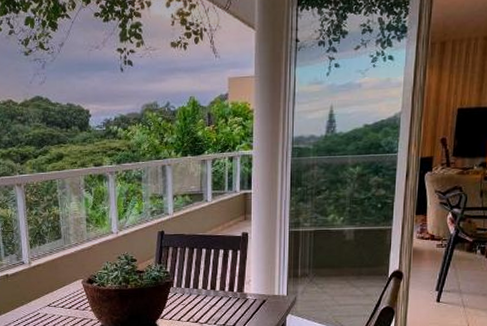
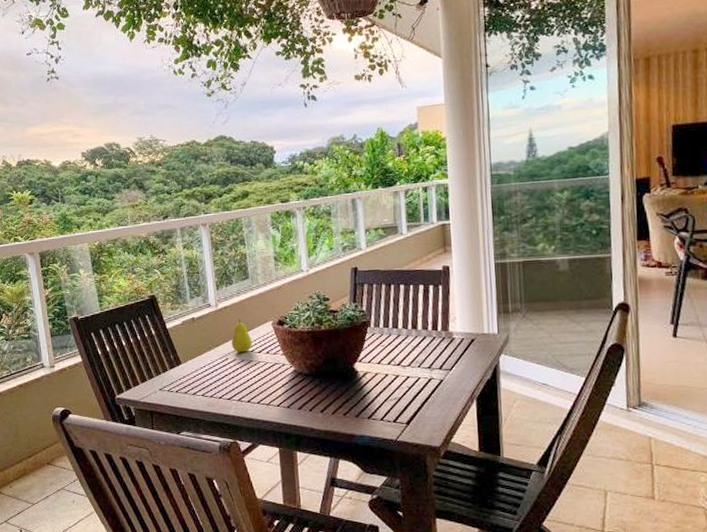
fruit: none [43,277,63,308] -> present [231,319,252,353]

